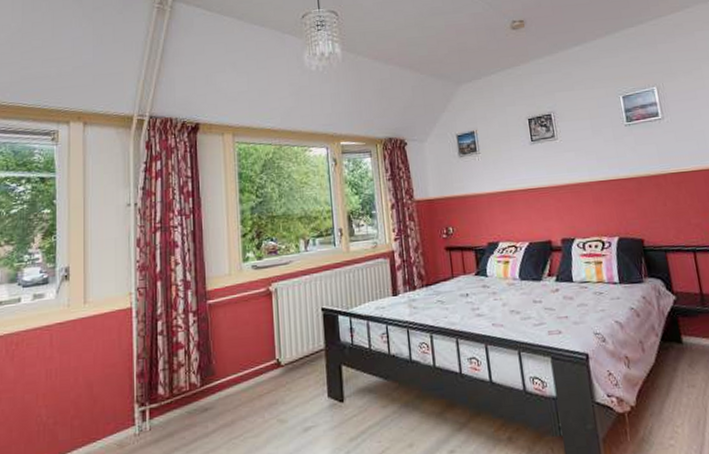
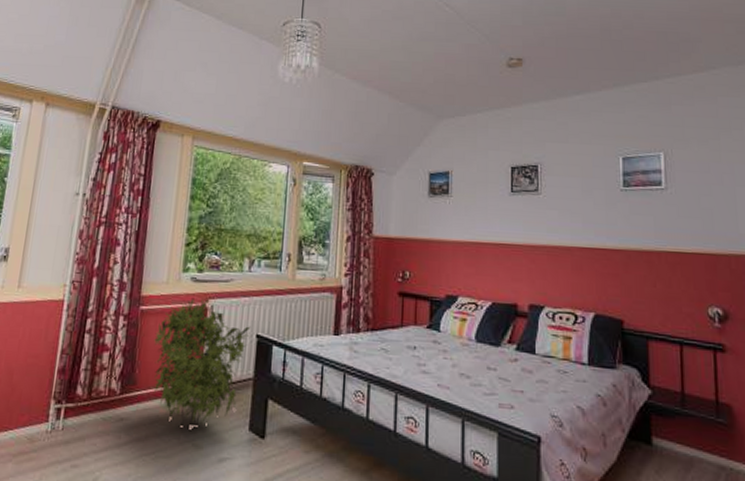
indoor plant: none [225,283,316,405] -> present [153,298,251,426]

